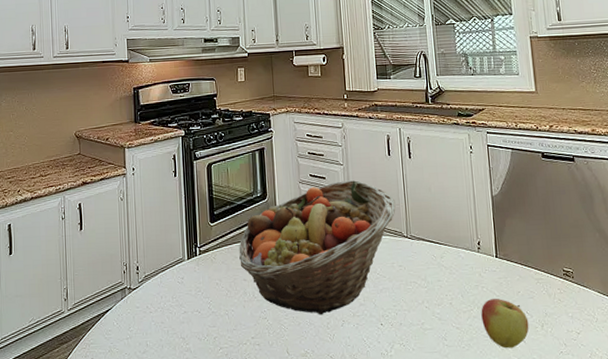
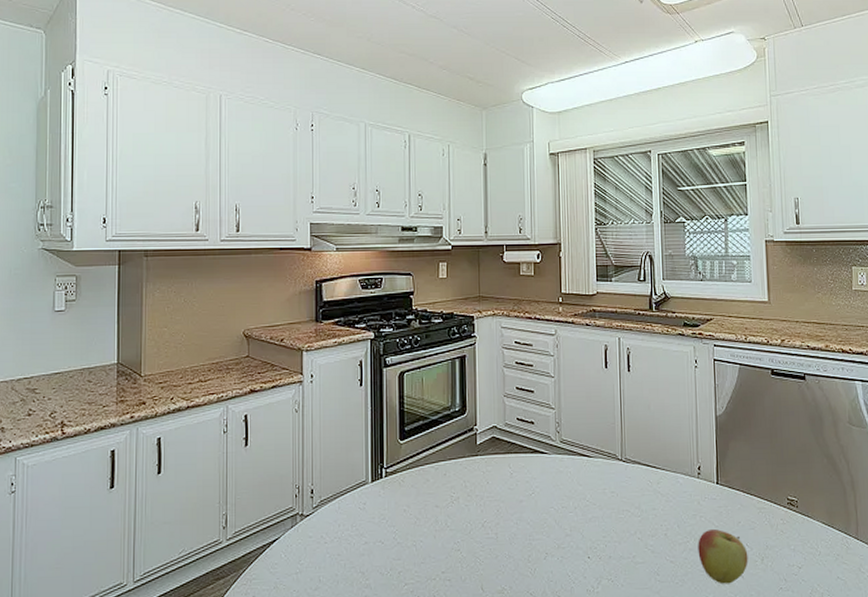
fruit basket: present [239,180,396,315] -> none [432,395,611,547]

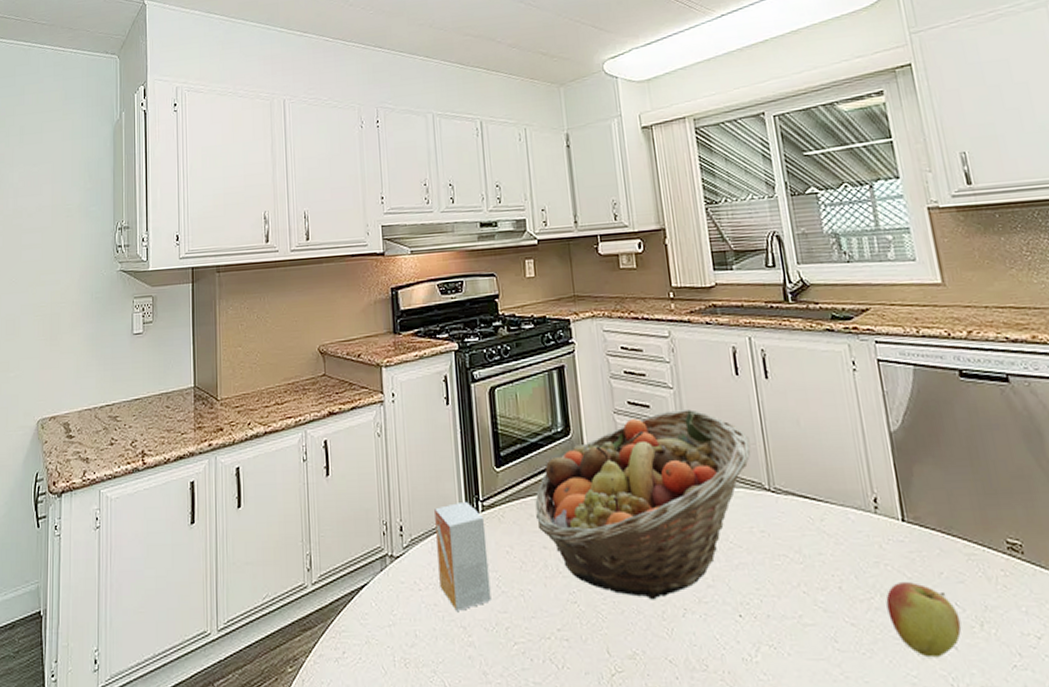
small box: none [343,468,388,559] -> present [434,501,491,611]
fruit basket: none [432,395,611,547] -> present [535,409,751,600]

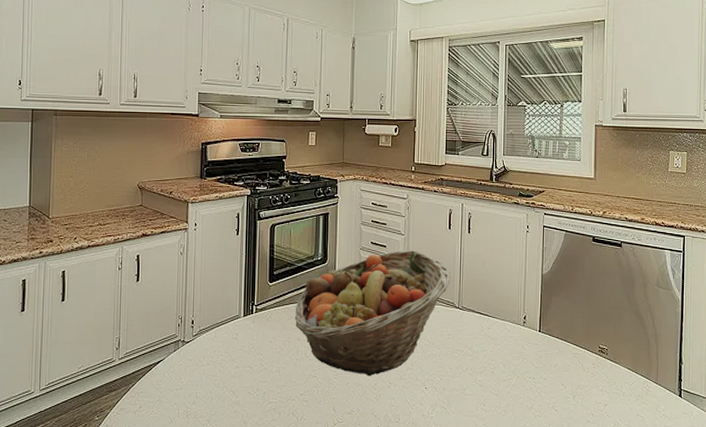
small box: present [434,501,491,611] -> none [218,305,257,380]
apple: present [886,582,962,658] -> none [519,370,562,416]

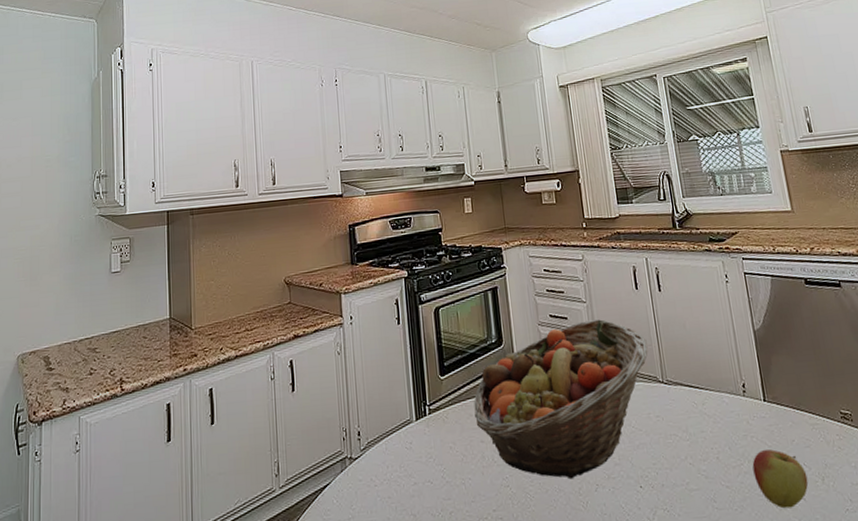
apple: none [519,370,562,416] -> present [752,449,809,509]

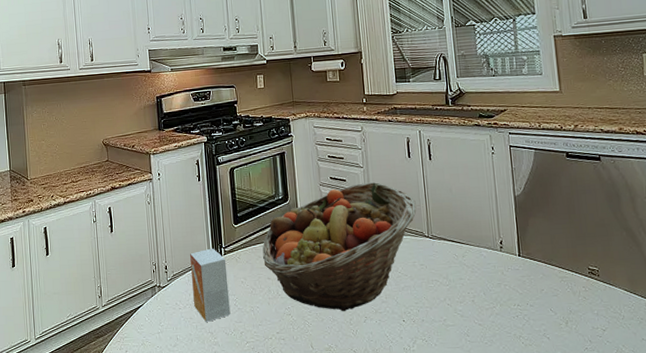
small box: none [388,406,437,501] -> present [190,248,231,322]
apple: present [752,449,809,509] -> none [503,296,553,345]

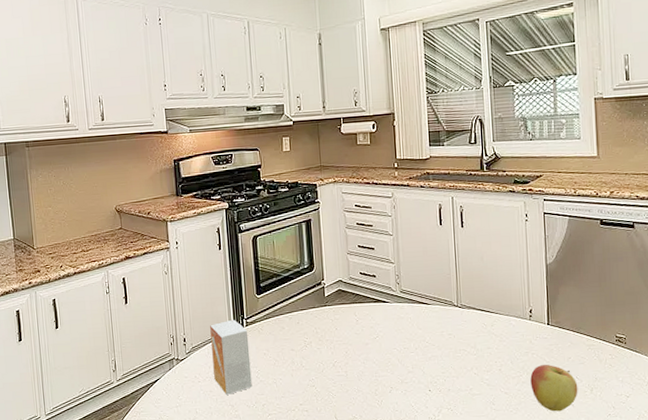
fruit basket: present [262,182,417,312] -> none [286,250,447,383]
apple: none [503,296,553,345] -> present [530,365,578,412]

